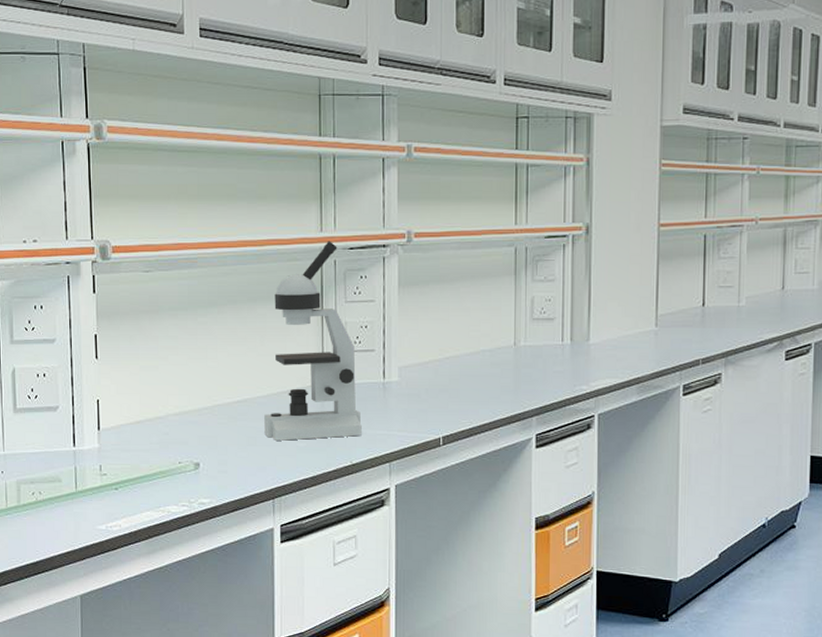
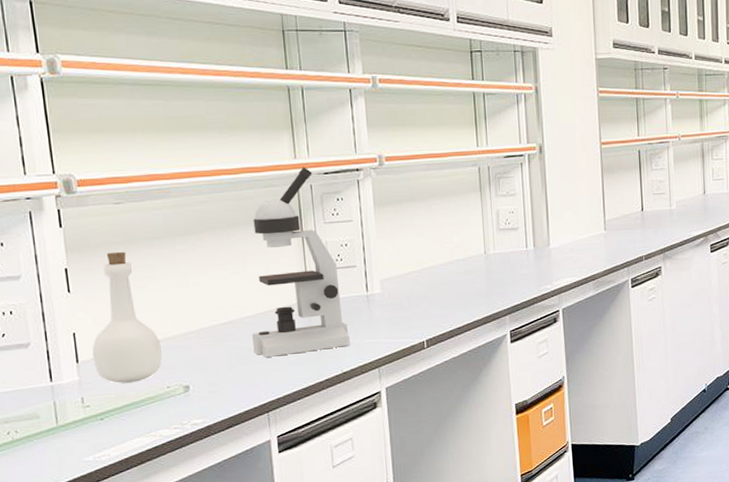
bottle: none [113,320,176,455] -> present [92,251,162,383]

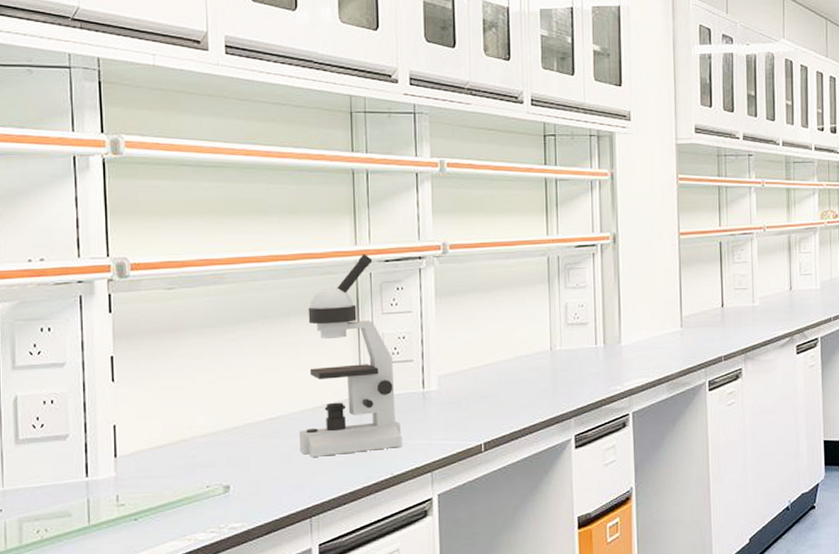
bottle: present [92,251,162,383] -> none [132,339,203,481]

